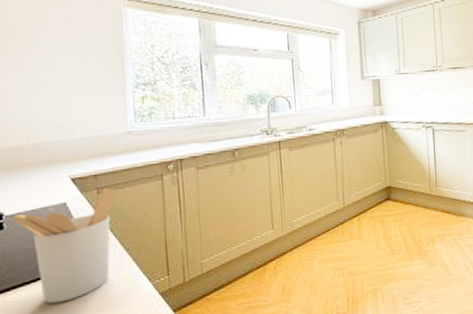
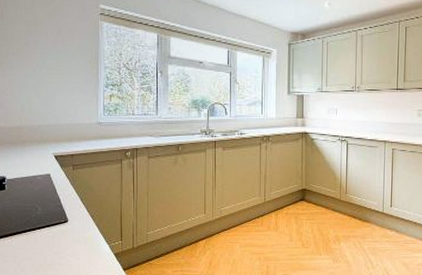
utensil holder: present [11,188,117,304] -> none [11,166,87,251]

